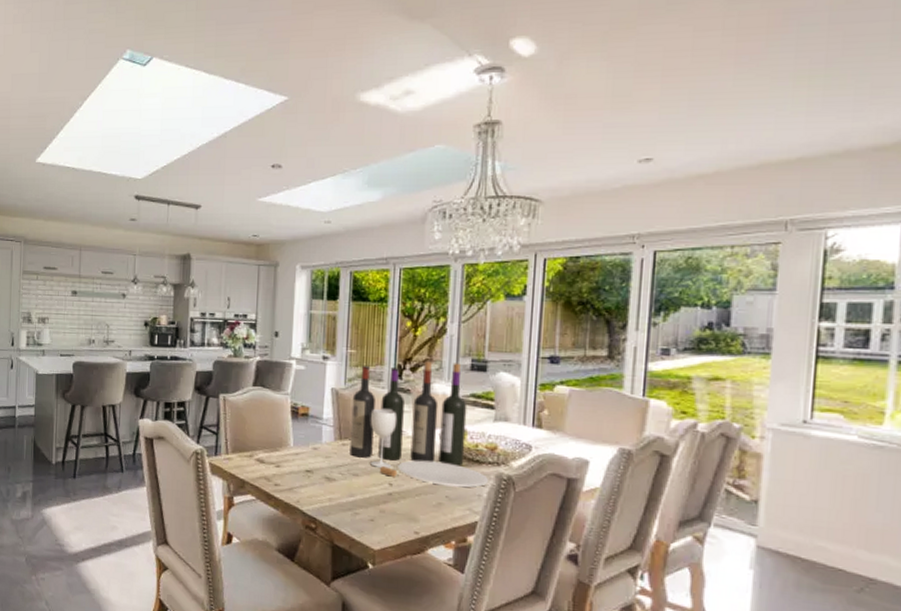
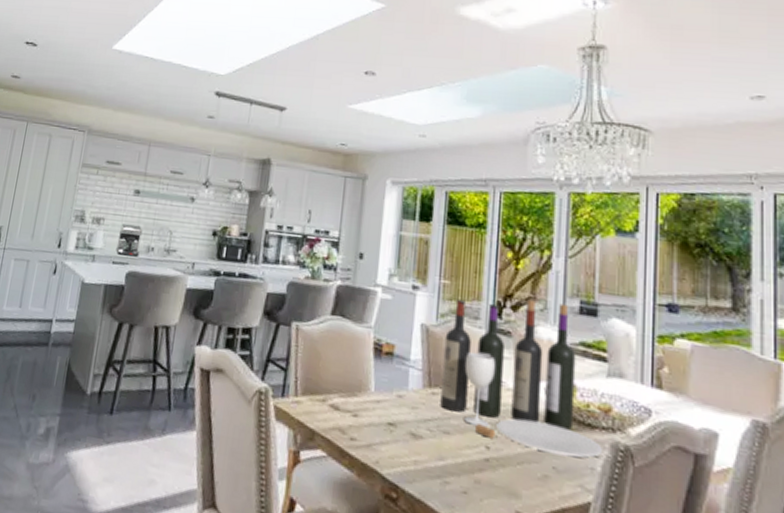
coffee maker: none [62,321,83,349] -> present [116,223,143,257]

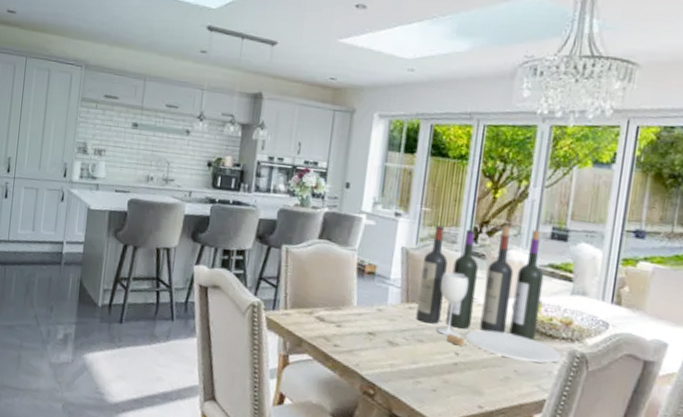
coffee maker: present [116,223,143,257] -> none [118,154,142,186]

